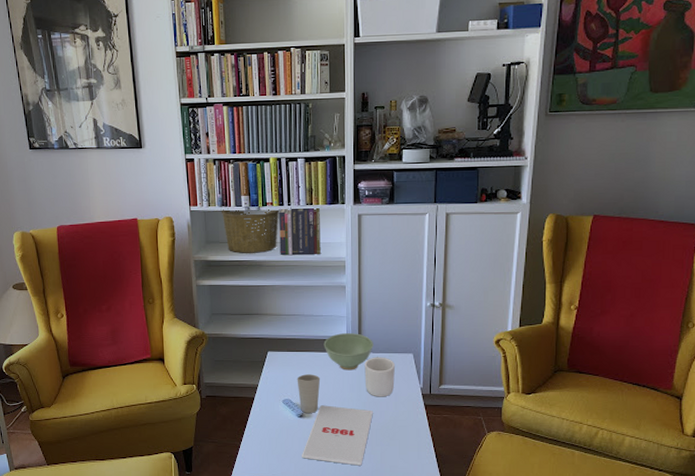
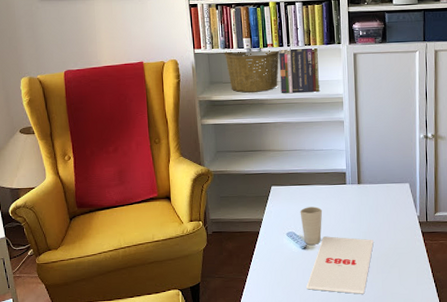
bowl: present [323,333,373,371] -> none [324,166,372,202]
mug: present [364,357,395,397] -> none [364,187,393,227]

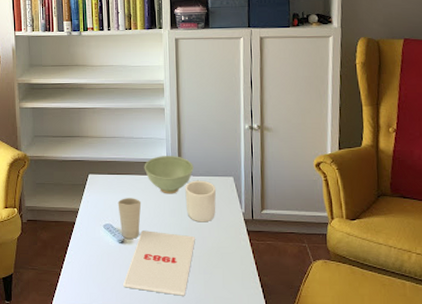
basket: present [223,50,280,93] -> none [44,33,100,76]
books: present [279,47,319,93] -> none [99,31,140,78]
bowl: none [324,166,372,202] -> present [144,156,194,194]
mug: none [364,187,393,227] -> present [185,180,216,222]

